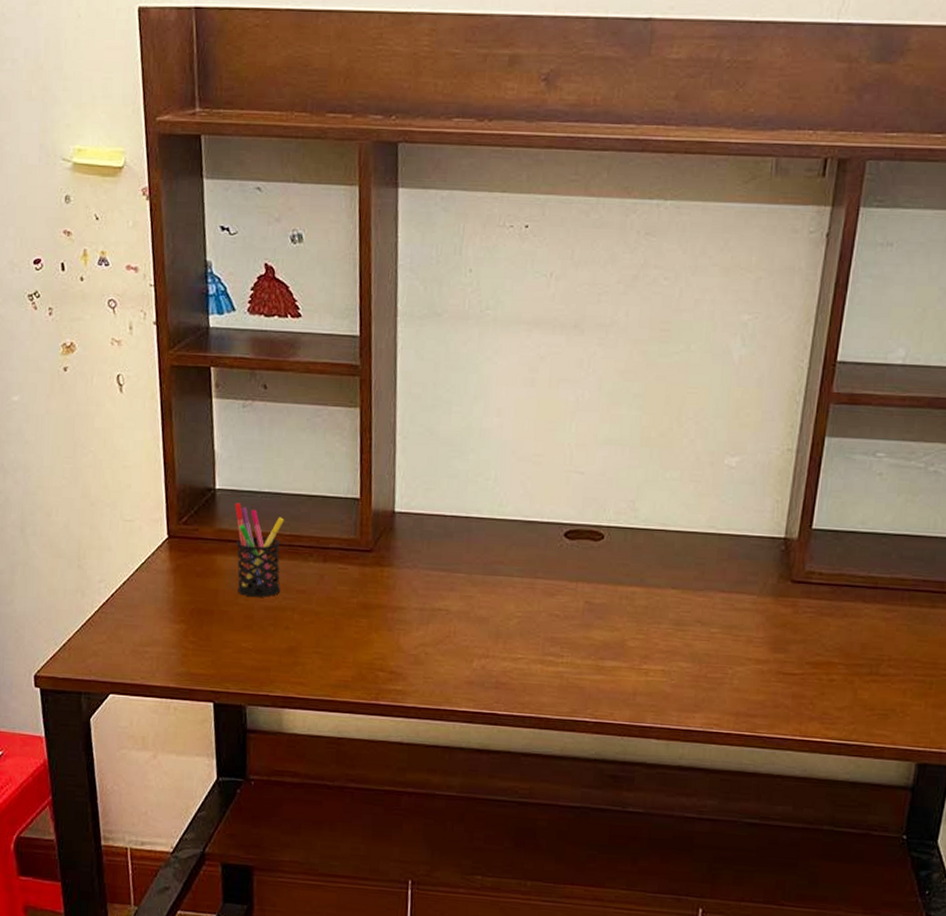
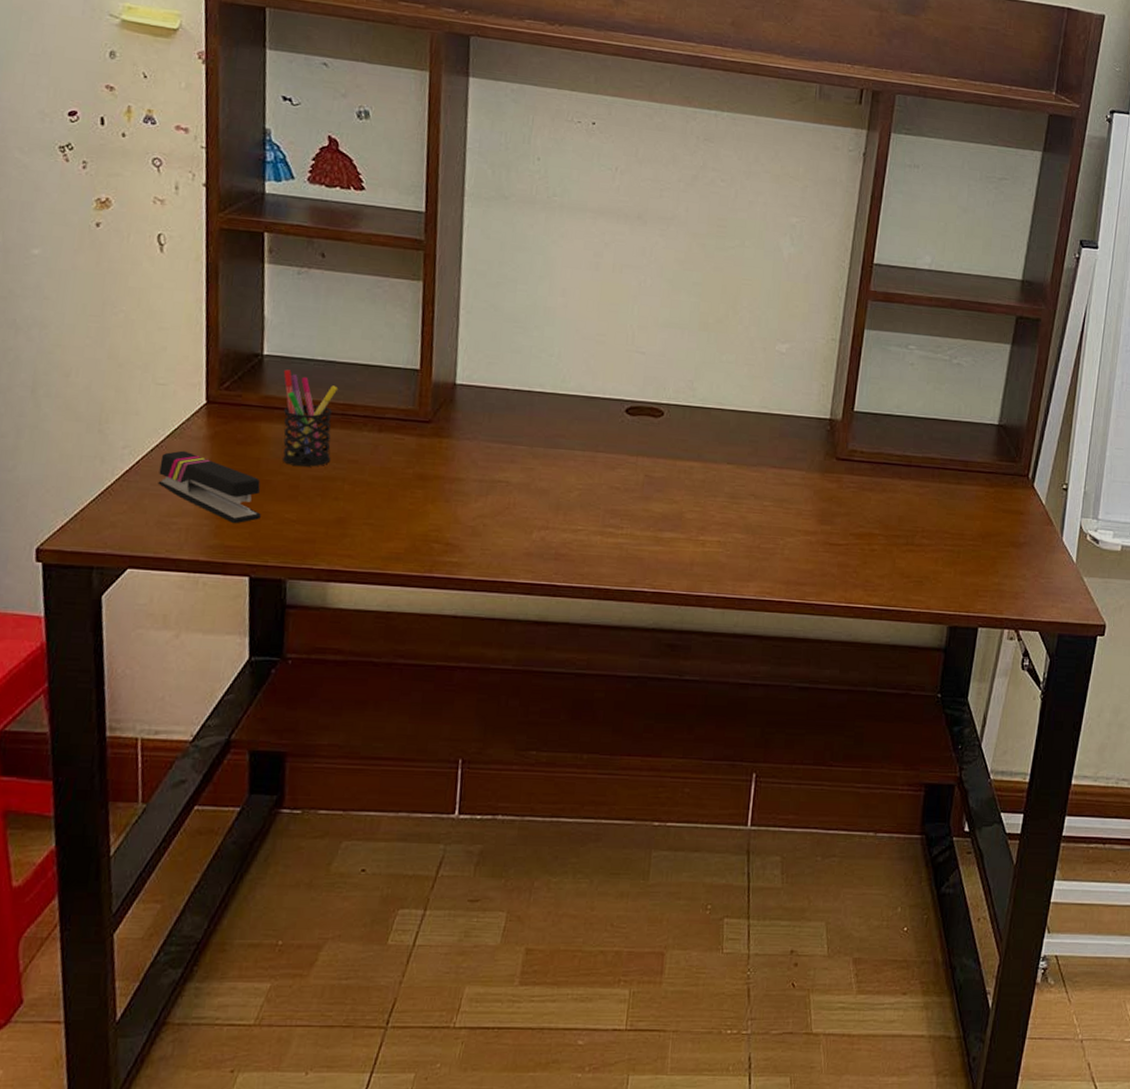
stapler: none [130,583,221,652] -> present [158,450,261,523]

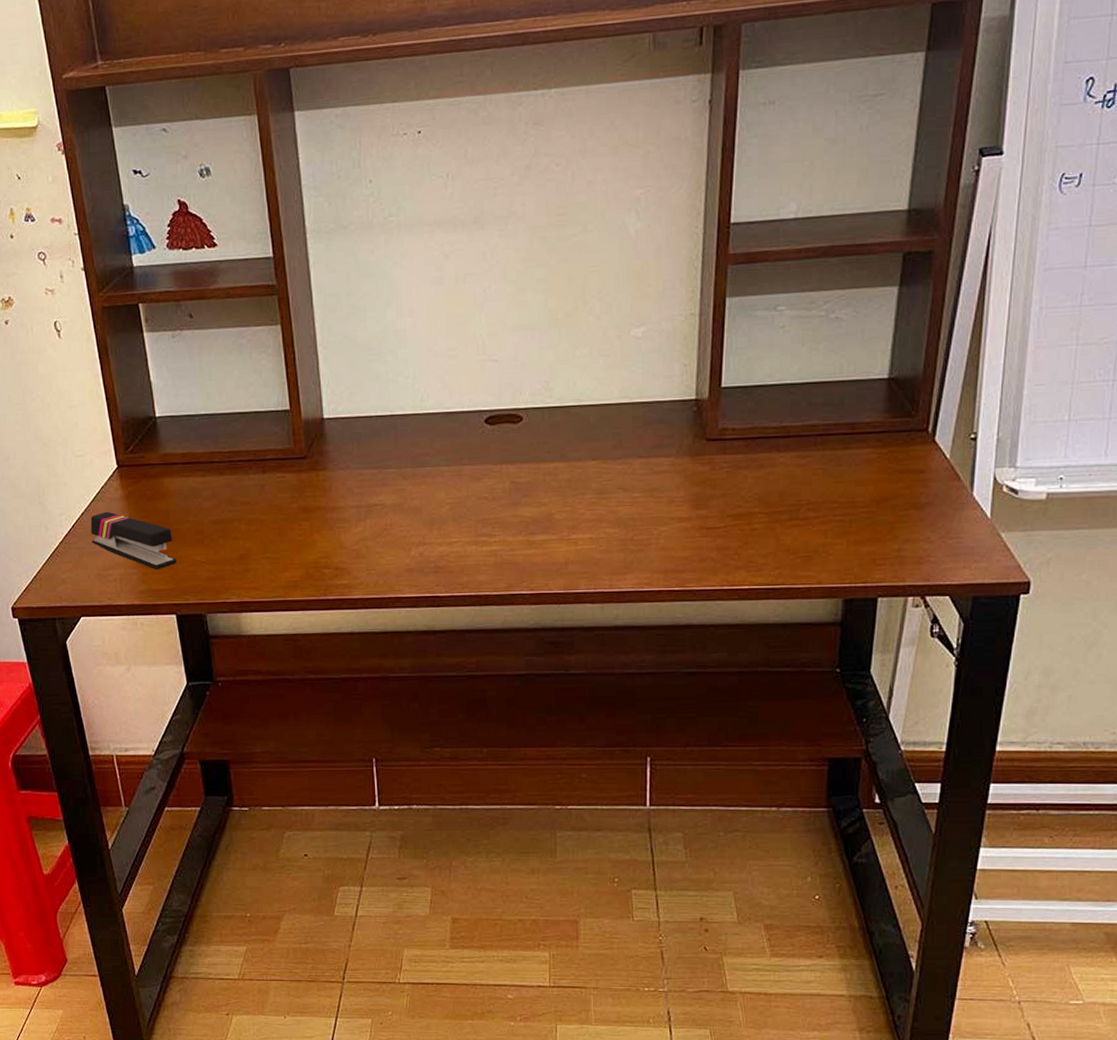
pen holder: present [283,369,337,467] -> none [174,427,226,513]

